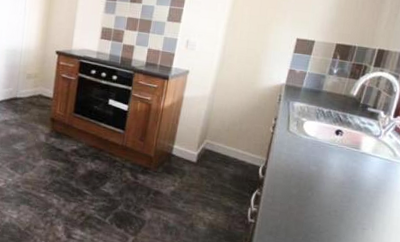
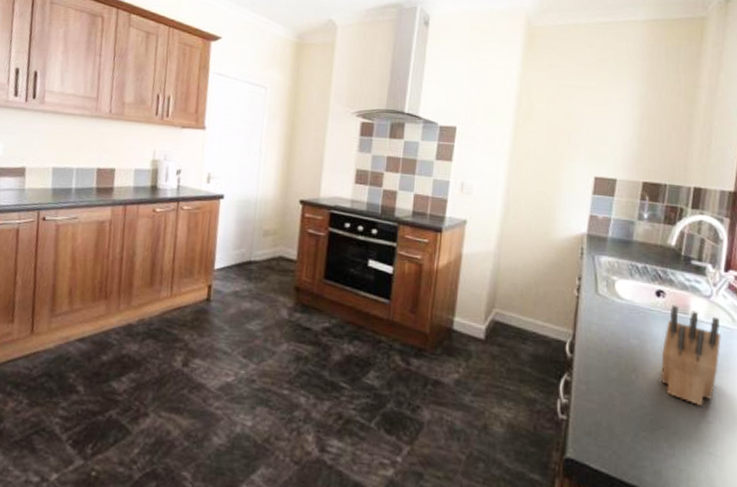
knife block: none [331,141,384,217] -> present [661,305,722,407]

